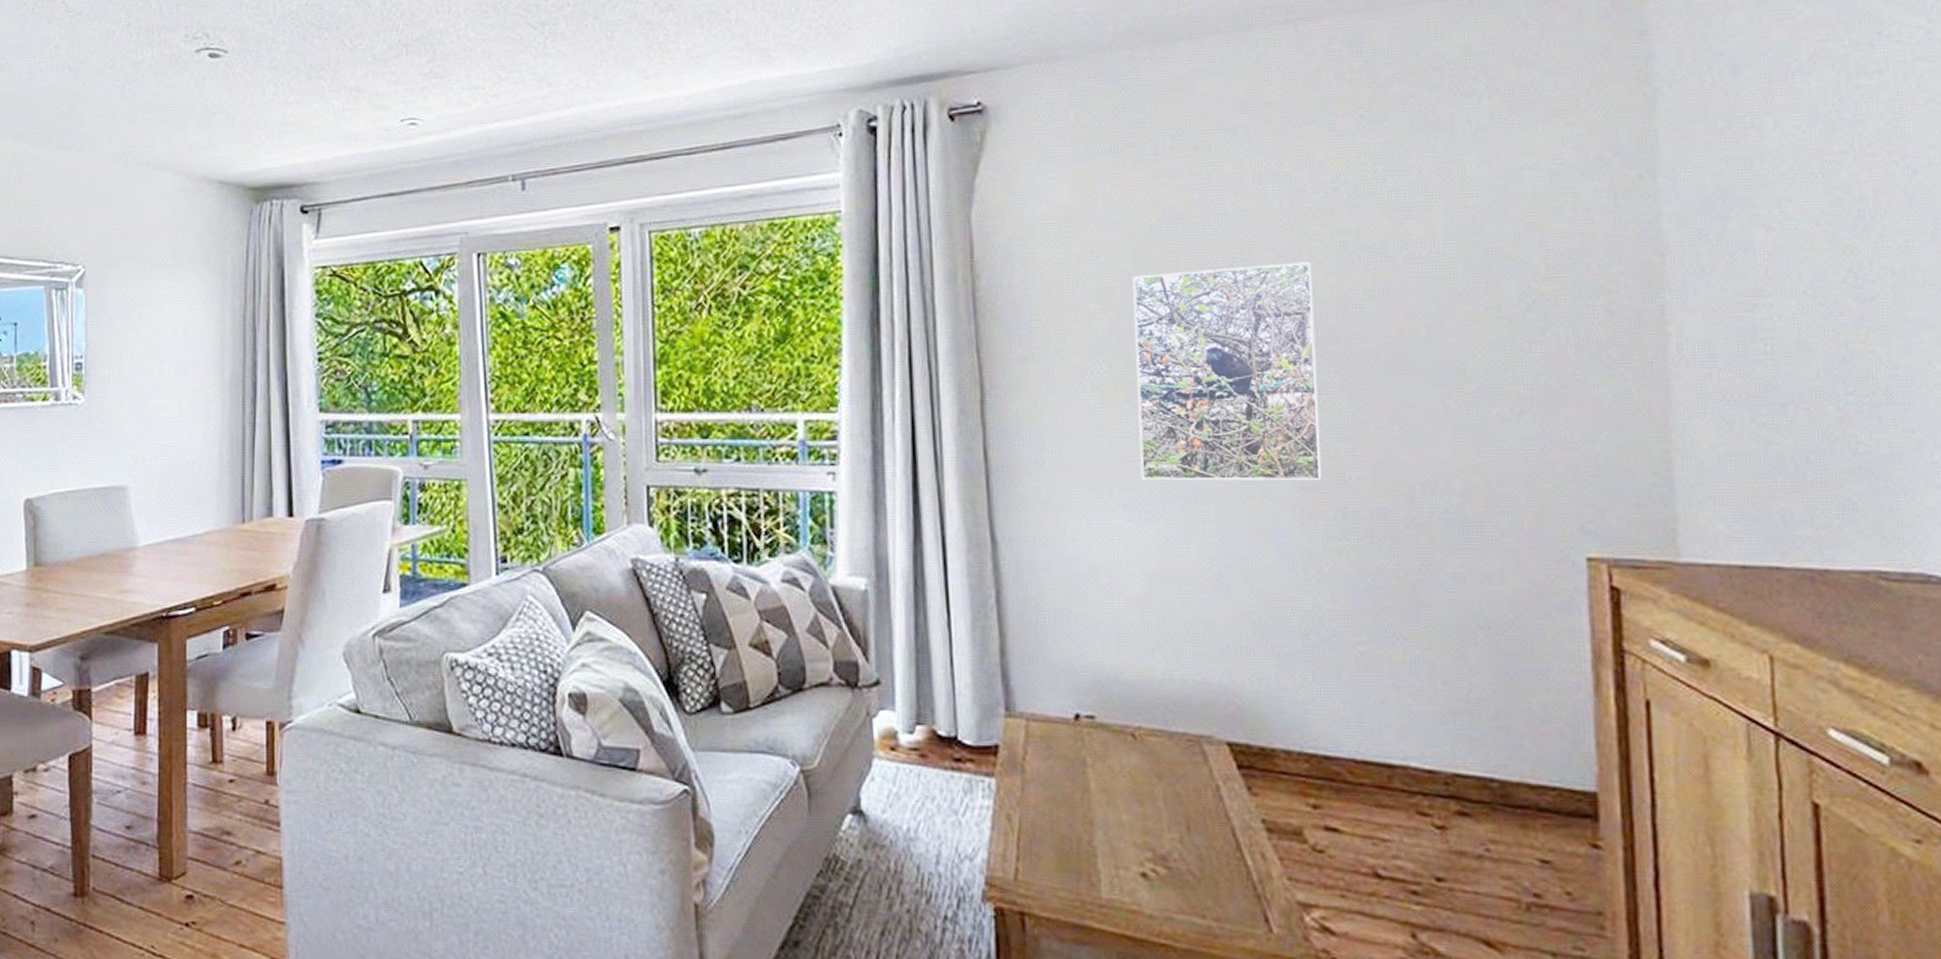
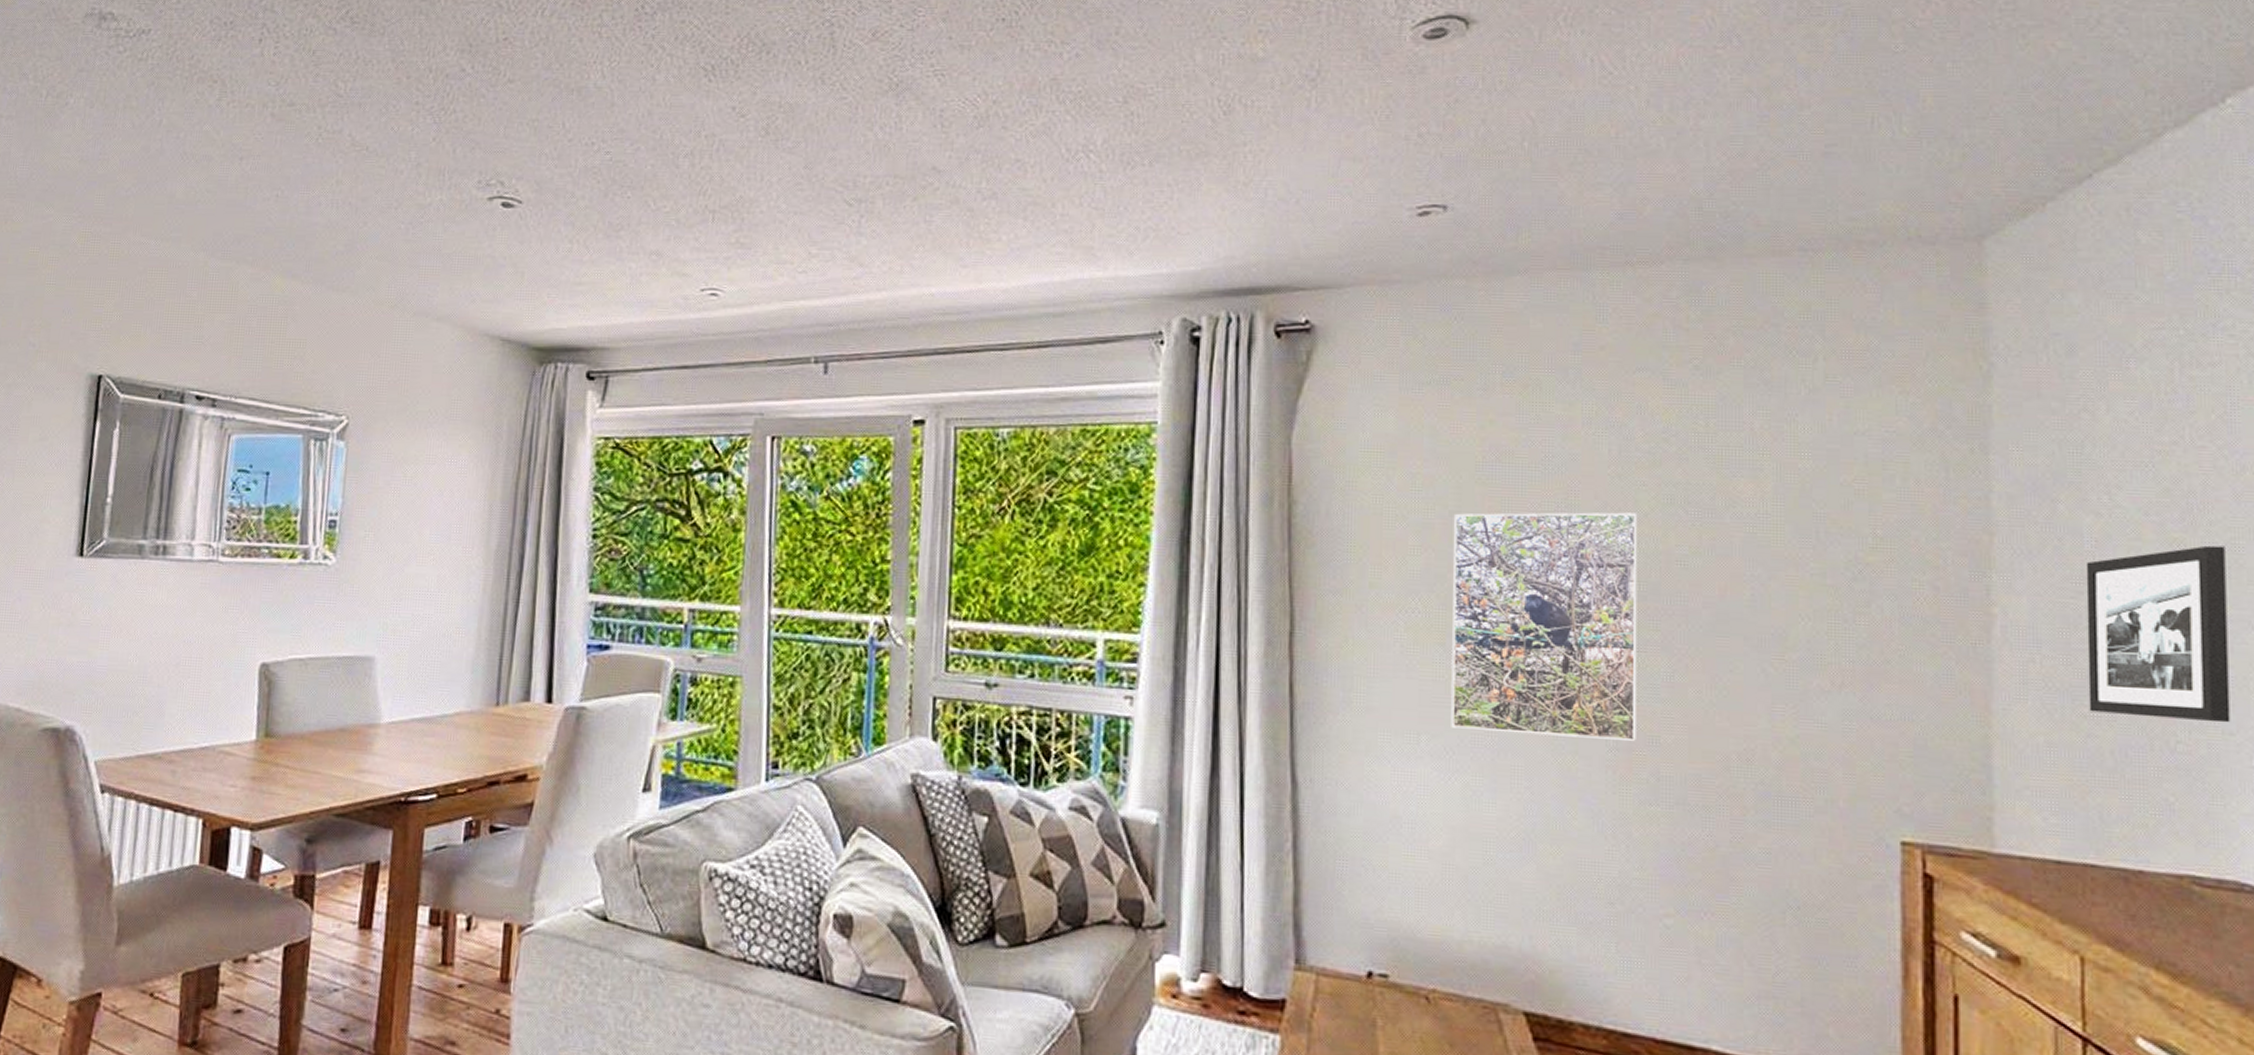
picture frame: none [1759,249,1911,422] -> present [2086,545,2231,723]

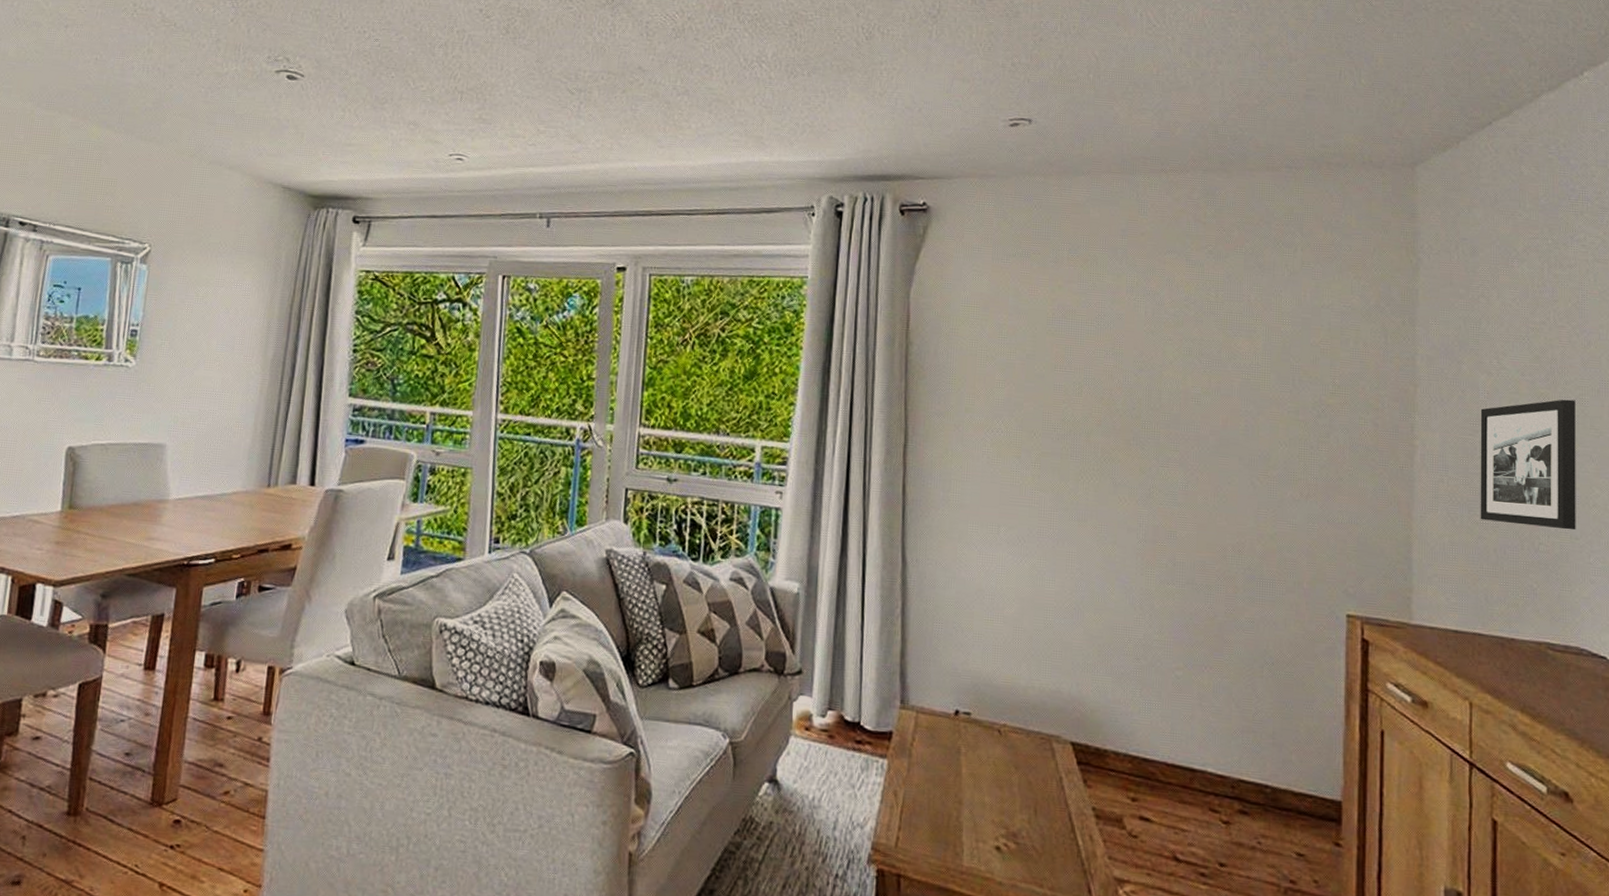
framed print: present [1451,512,1638,741] -> none [1023,356,1165,535]

